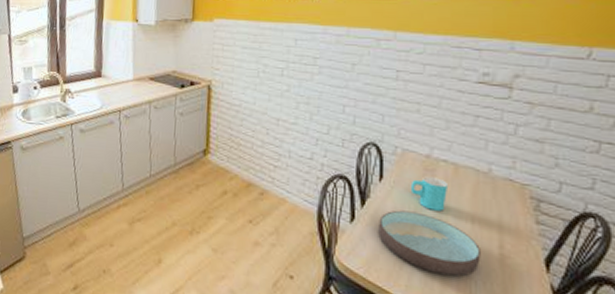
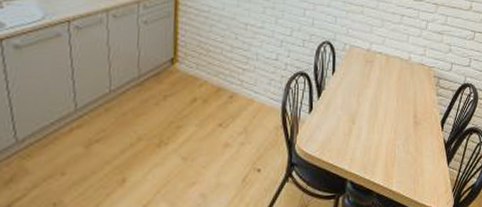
bowl: present [378,210,481,277] -> none [331,97,402,145]
cup: present [410,176,449,211] -> none [355,67,383,94]

